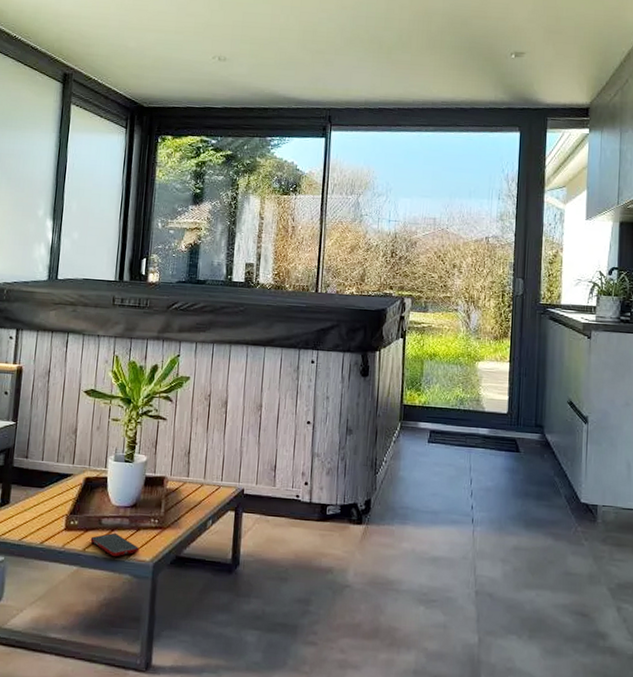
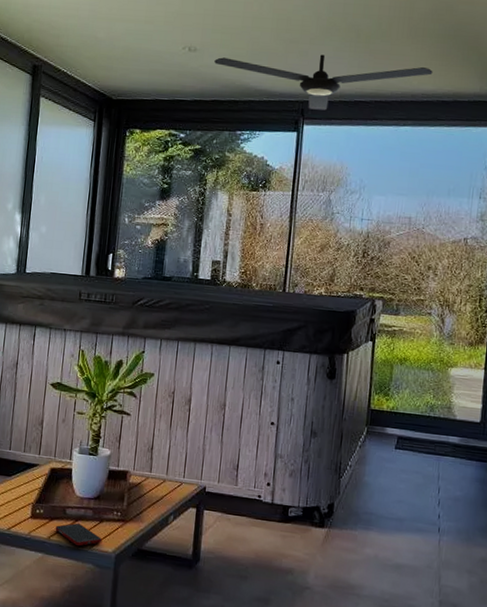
ceiling fan: none [244,64,451,117] -> present [214,54,433,110]

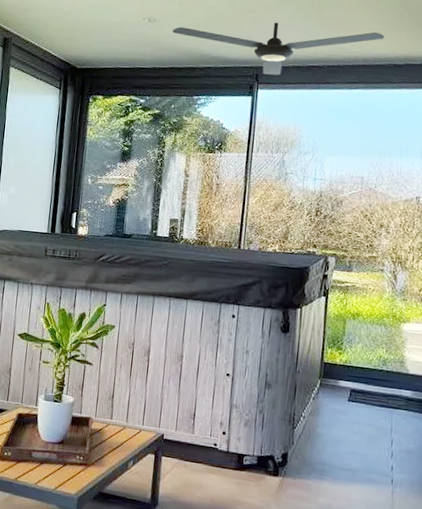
cell phone: present [55,523,102,547] -> none [22,466,65,488]

